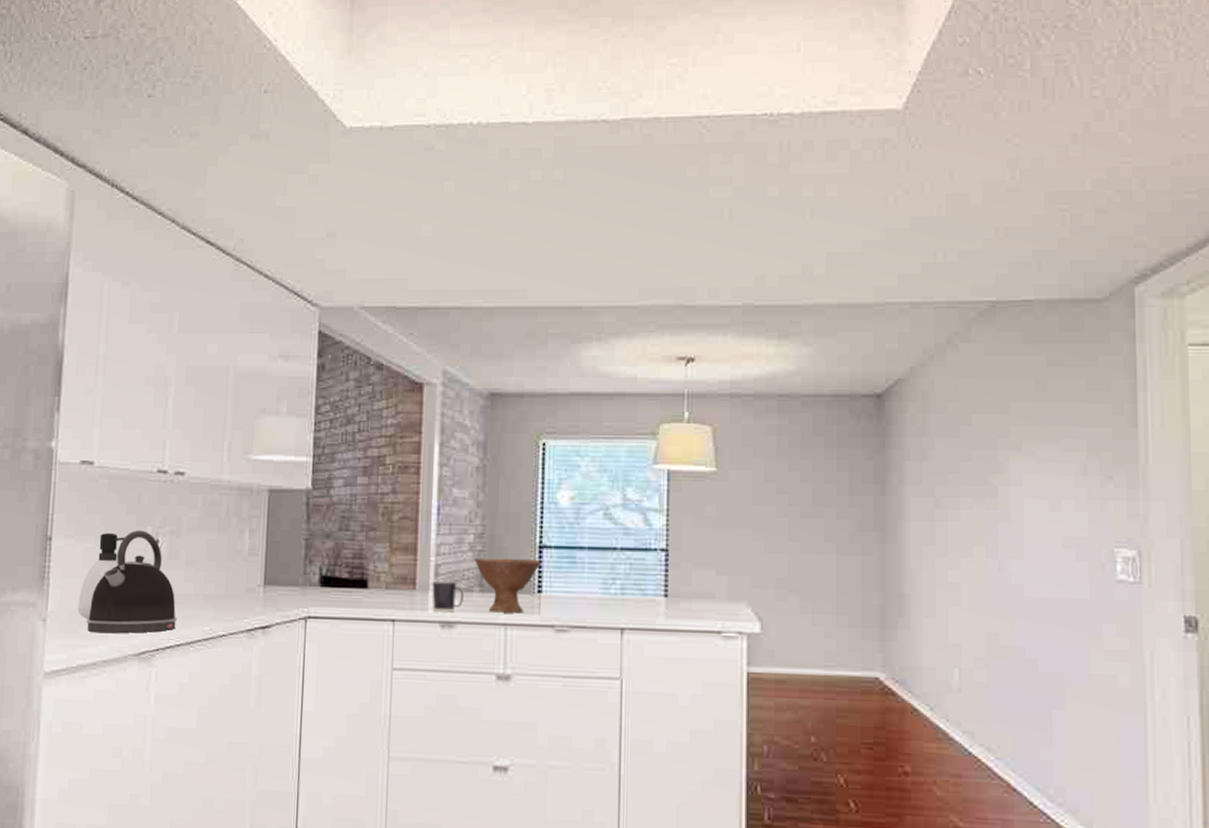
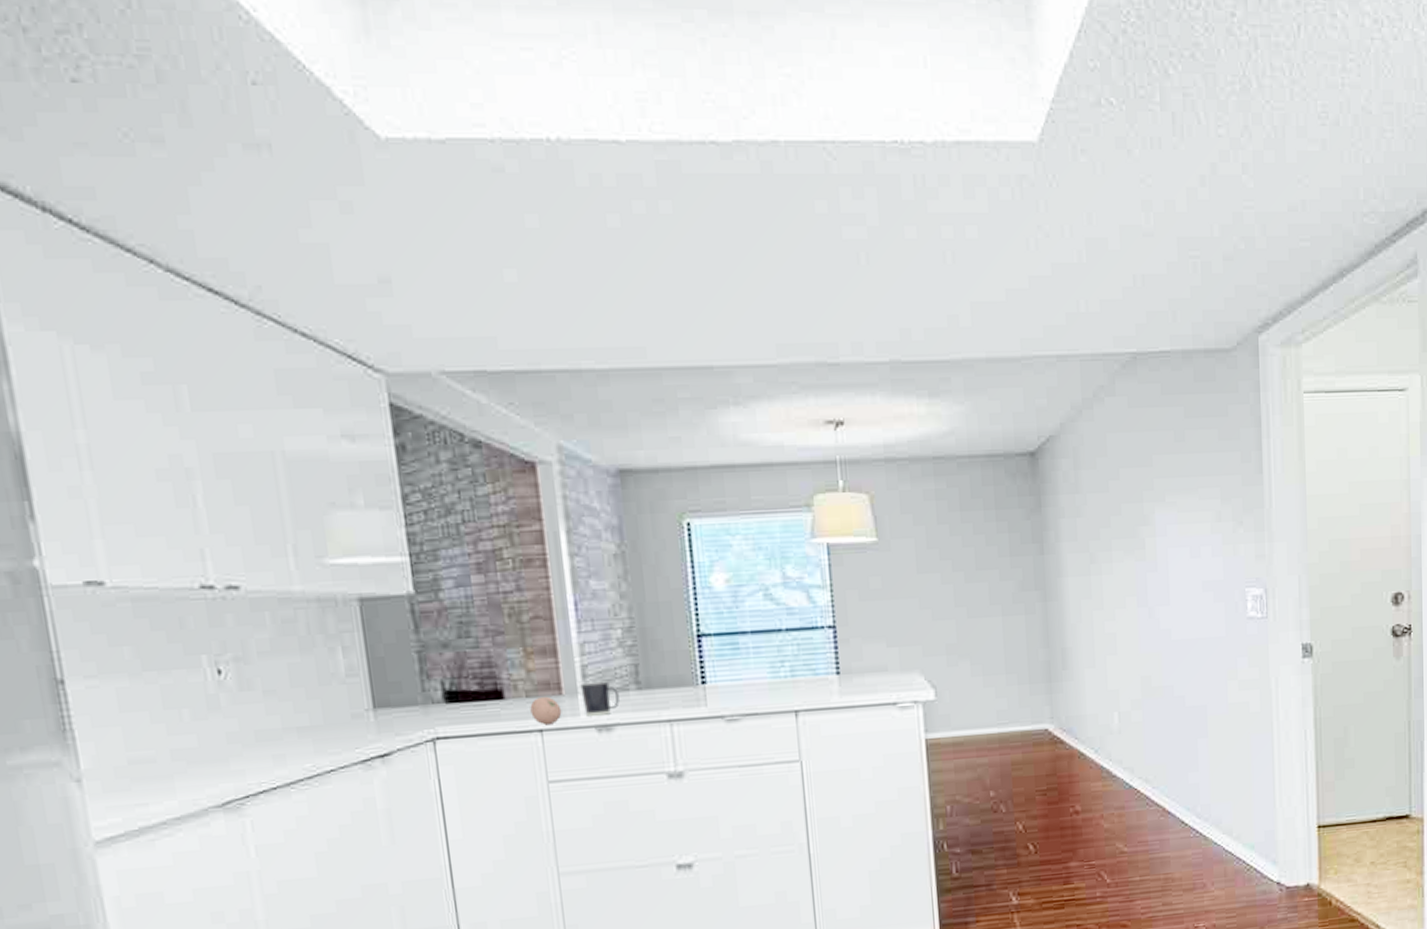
soap dispenser: present [77,532,125,620] -> none [122,666,172,774]
kettle: present [87,530,178,634] -> none [140,660,267,787]
fruit: none [387,589,413,616] -> present [530,696,562,725]
bowl: present [474,558,541,613] -> none [626,649,701,710]

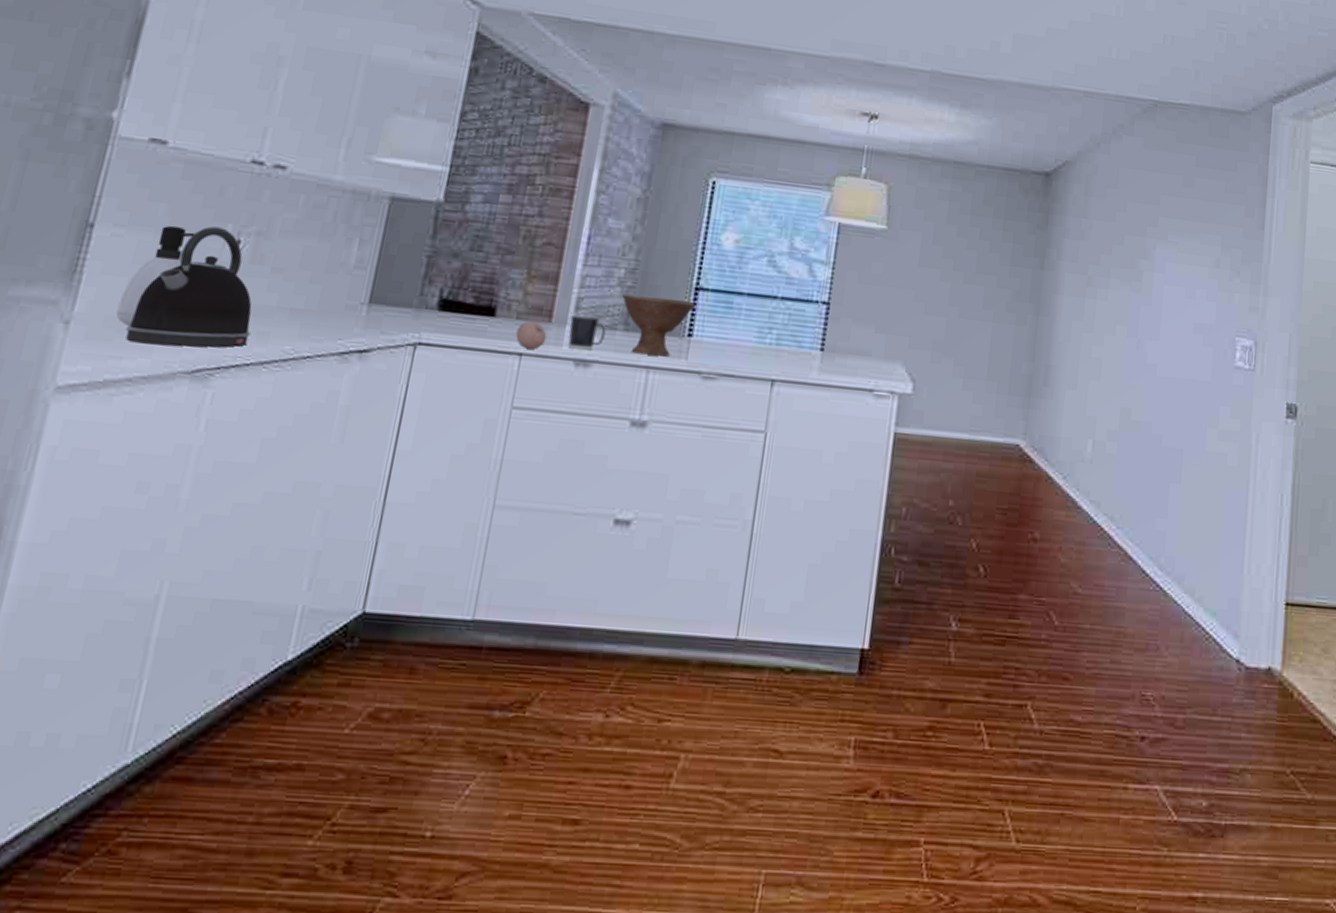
soap dispenser: none [122,666,172,774] -> present [115,225,196,327]
kettle: none [140,660,267,787] -> present [125,226,252,348]
bowl: none [626,649,701,710] -> present [622,295,695,357]

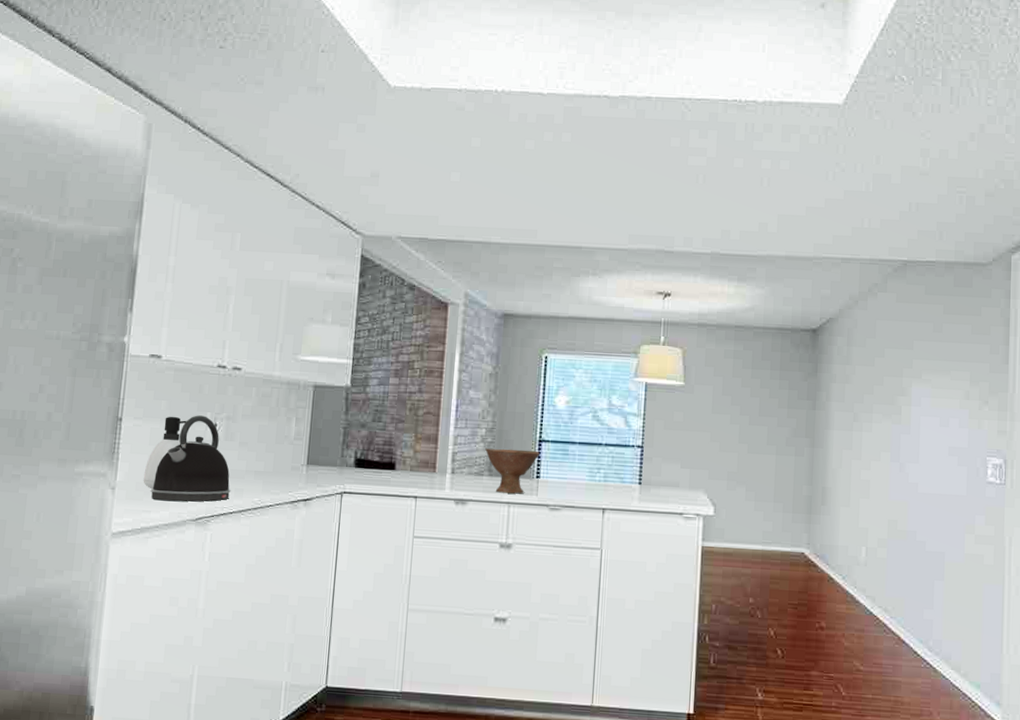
fruit: present [516,320,547,350] -> none [411,471,433,494]
mug: present [568,315,606,350] -> none [449,465,475,492]

